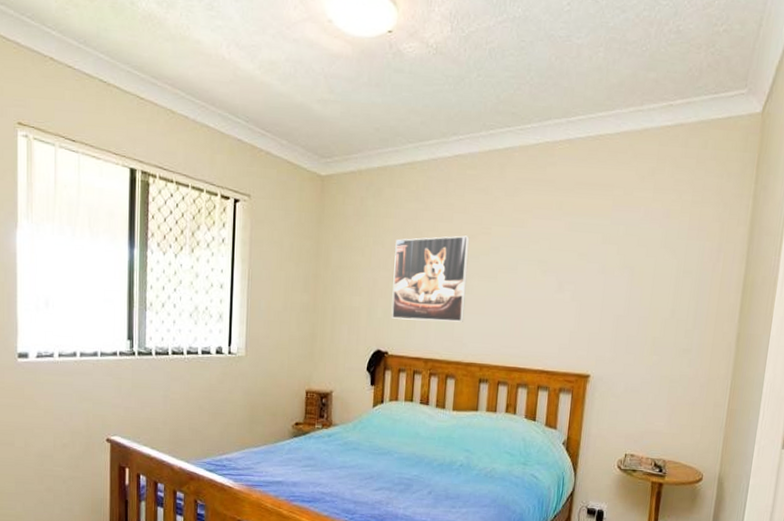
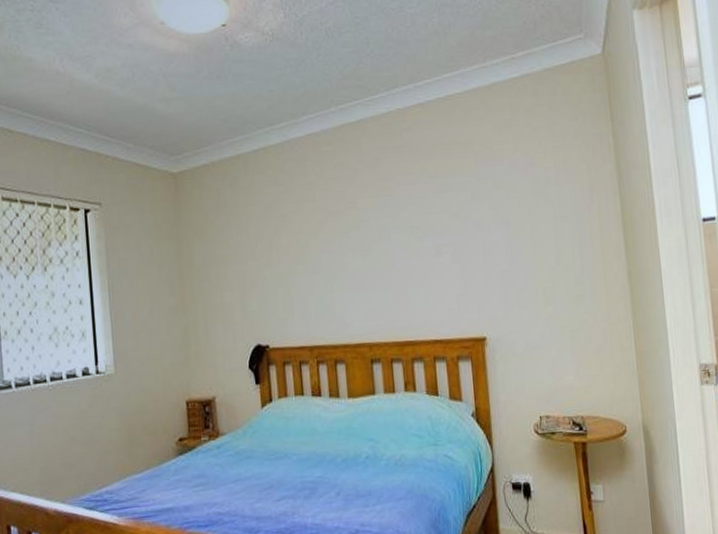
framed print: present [391,235,470,322] -> none [260,212,344,309]

